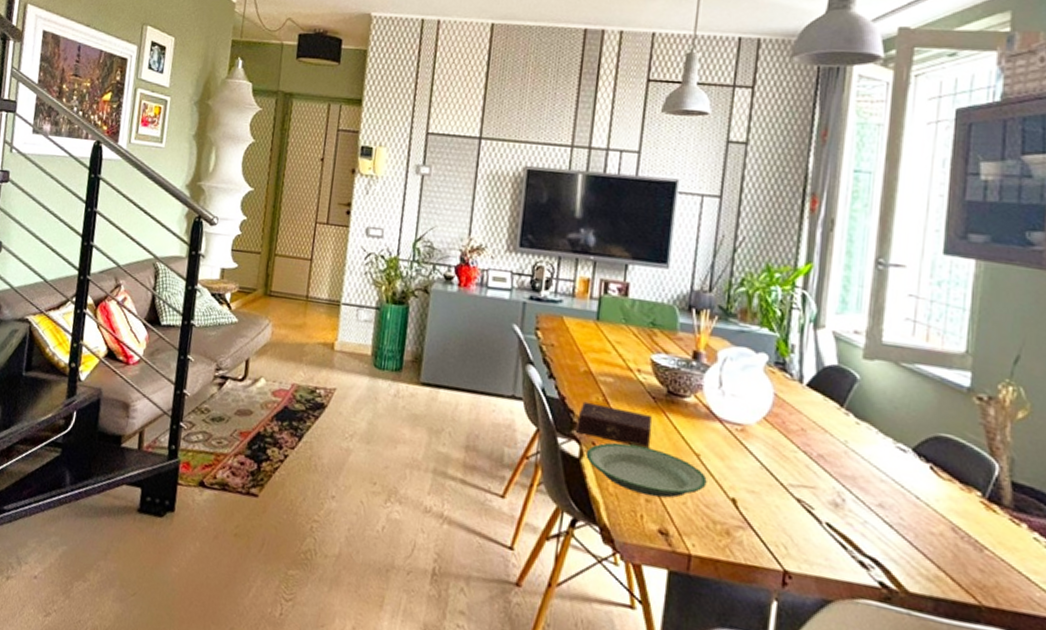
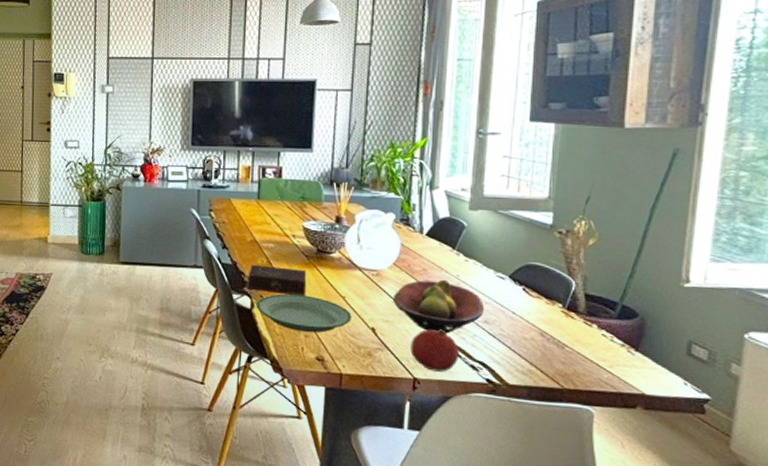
fruit bowl: none [760,443,879,516] -> present [392,279,484,334]
fruit: none [780,507,846,567] -> present [410,329,460,372]

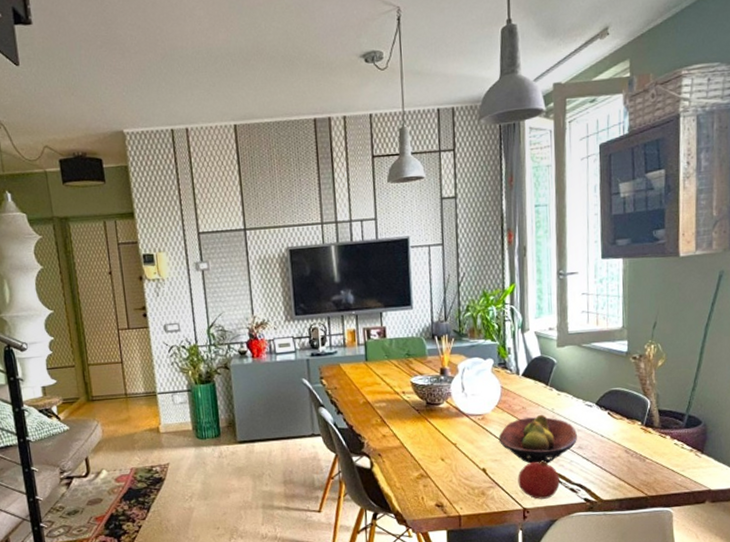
book: present [247,264,307,297] -> none [364,423,421,450]
plate: present [256,294,352,333] -> none [375,447,464,483]

